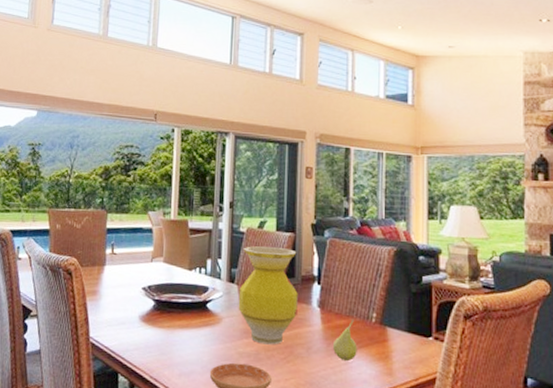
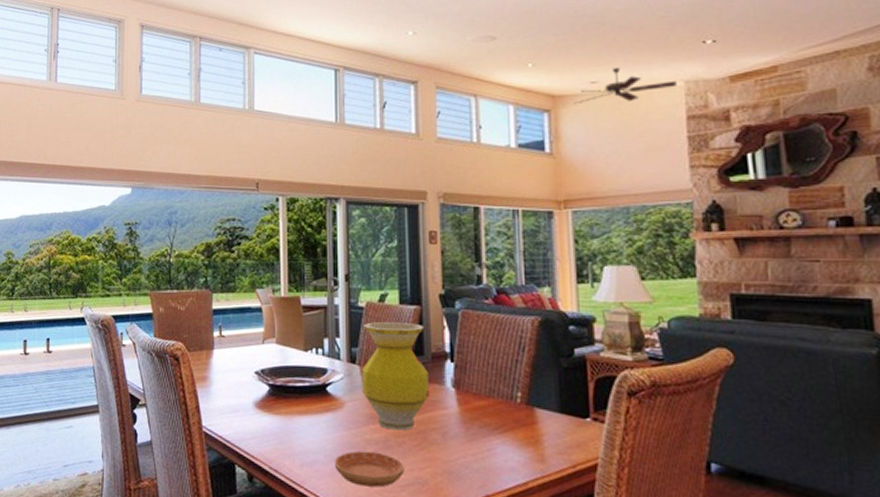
fruit: present [332,318,357,362] -> none [472,399,502,448]
ceiling fan: none [435,36,517,65] -> present [575,68,677,103]

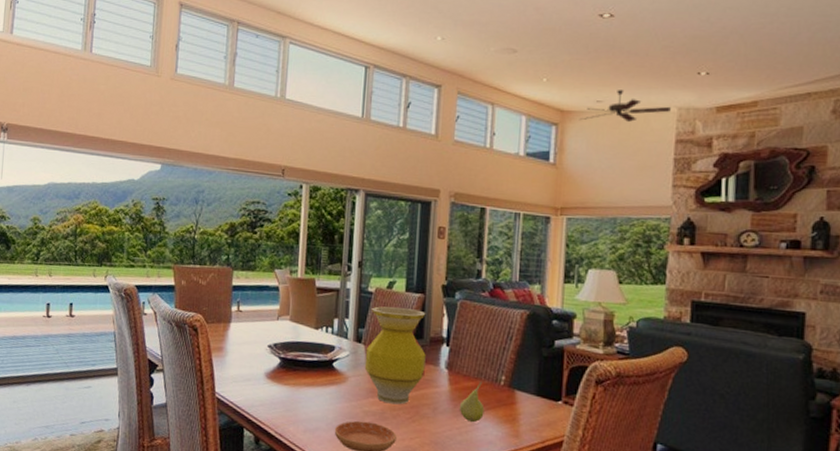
fruit: none [472,399,502,448] -> present [459,380,485,423]

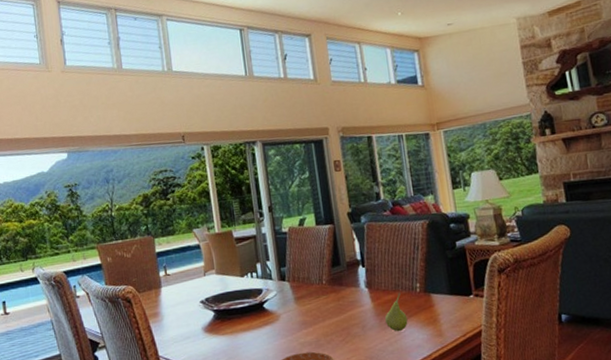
vase: present [364,306,426,405] -> none [288,239,348,331]
ceiling fan: present [580,90,671,122] -> none [437,11,511,43]

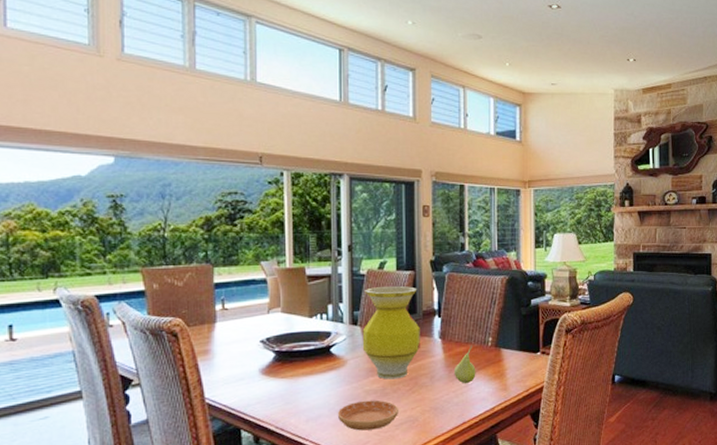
vase: none [288,239,348,331] -> present [362,286,420,380]

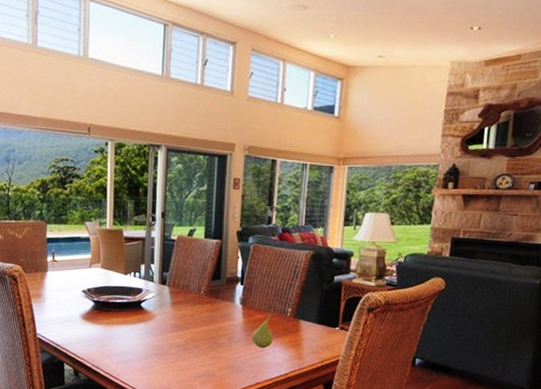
saucer: present [337,400,398,431] -> none [144,352,198,378]
vase: present [362,286,420,380] -> none [169,252,223,337]

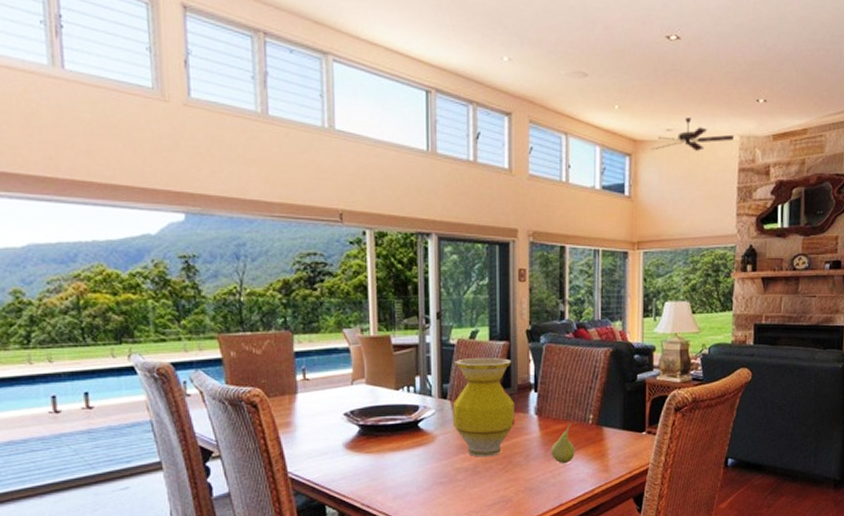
vase: none [169,252,223,337] -> present [452,358,515,457]
ceiling fan: none [363,45,445,76] -> present [652,118,734,151]

